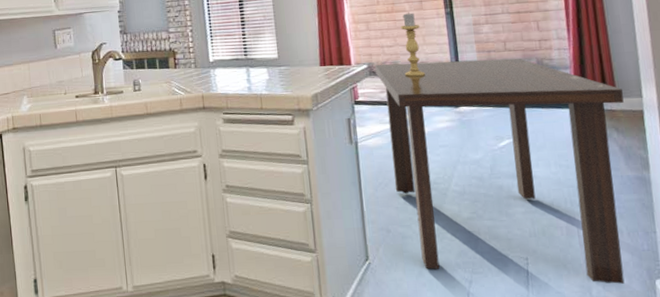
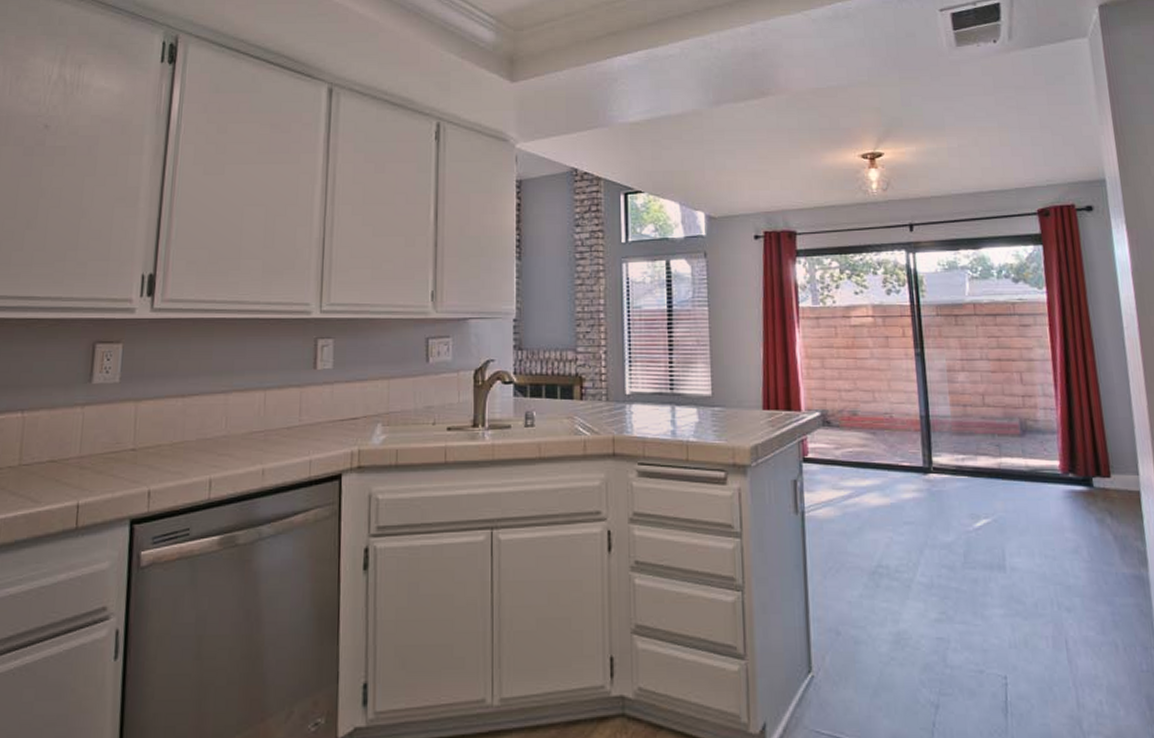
dining table: present [374,58,625,284] -> none [829,412,1121,715]
candle holder: present [400,12,426,77] -> none [862,349,890,432]

